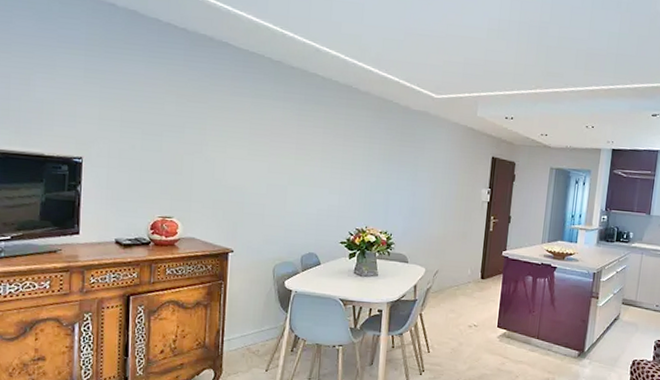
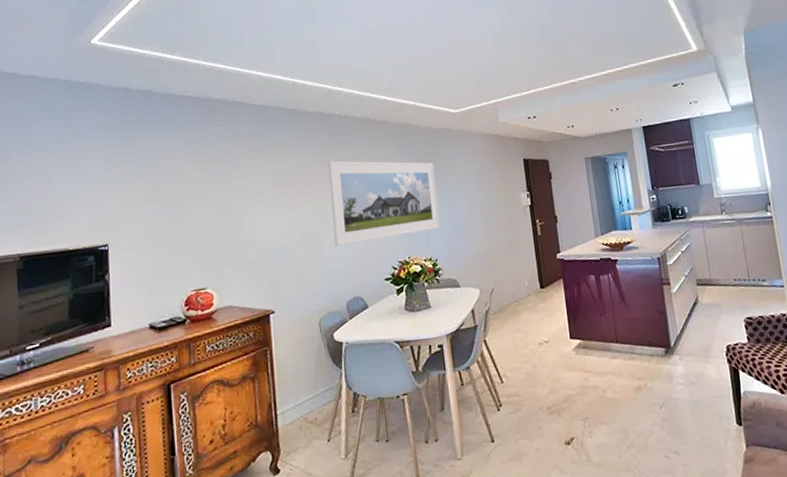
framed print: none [299,120,406,207] -> present [327,160,440,246]

